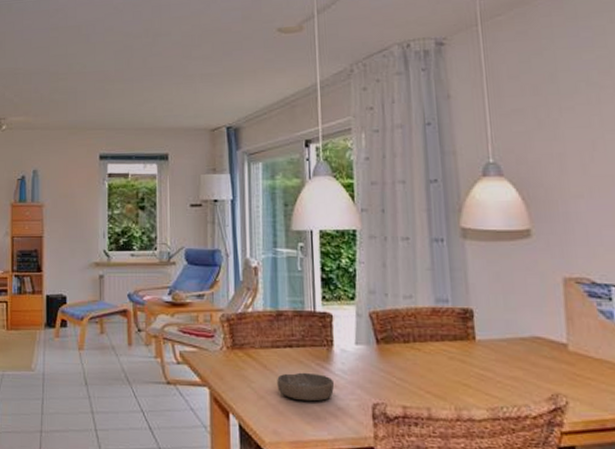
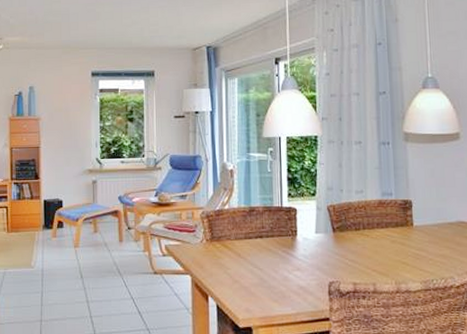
bowl: present [277,372,334,402] -> none [249,258,297,283]

